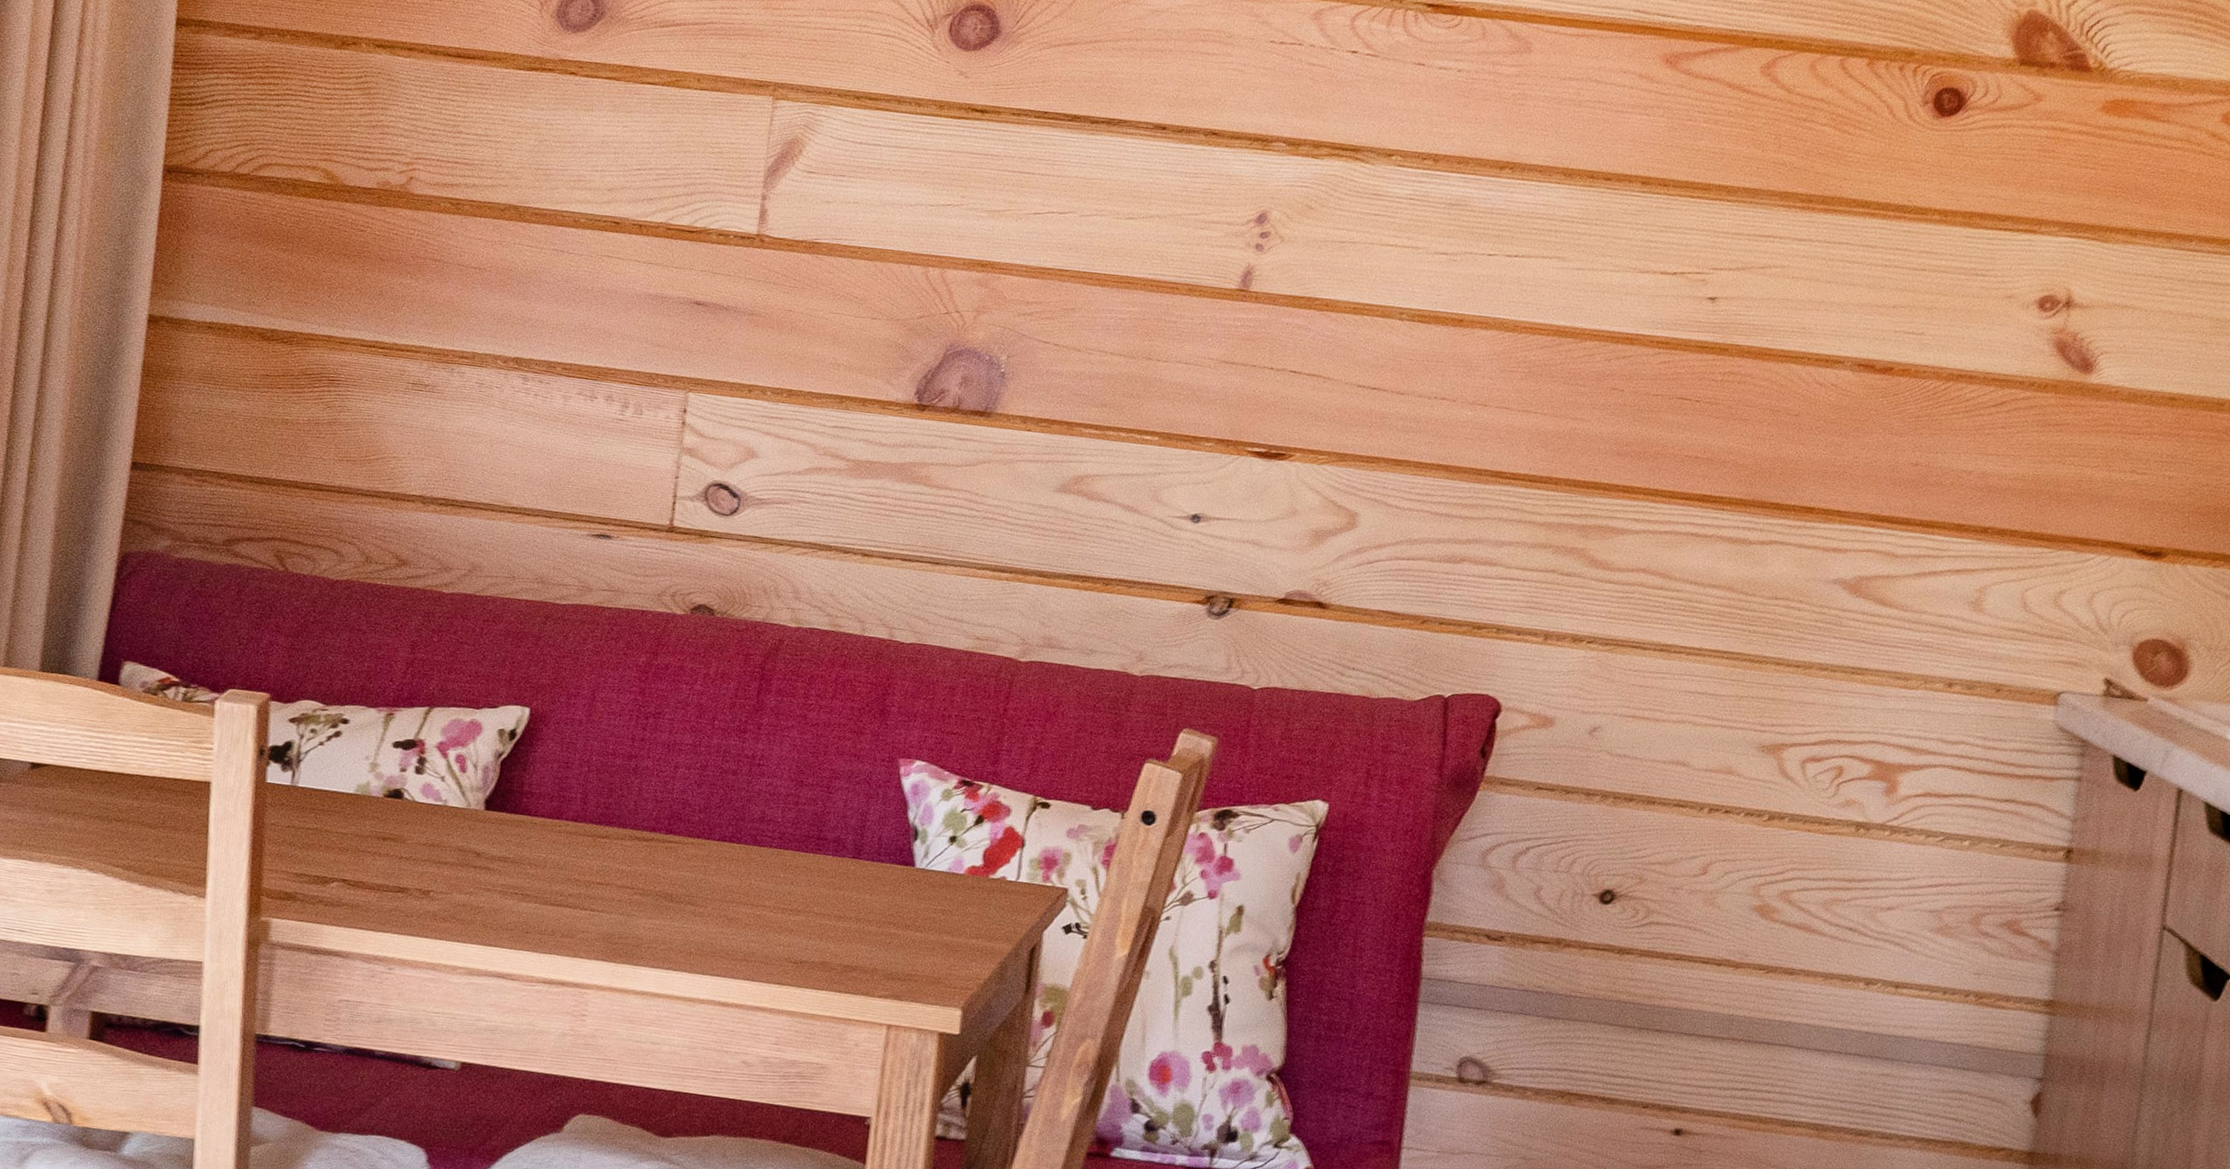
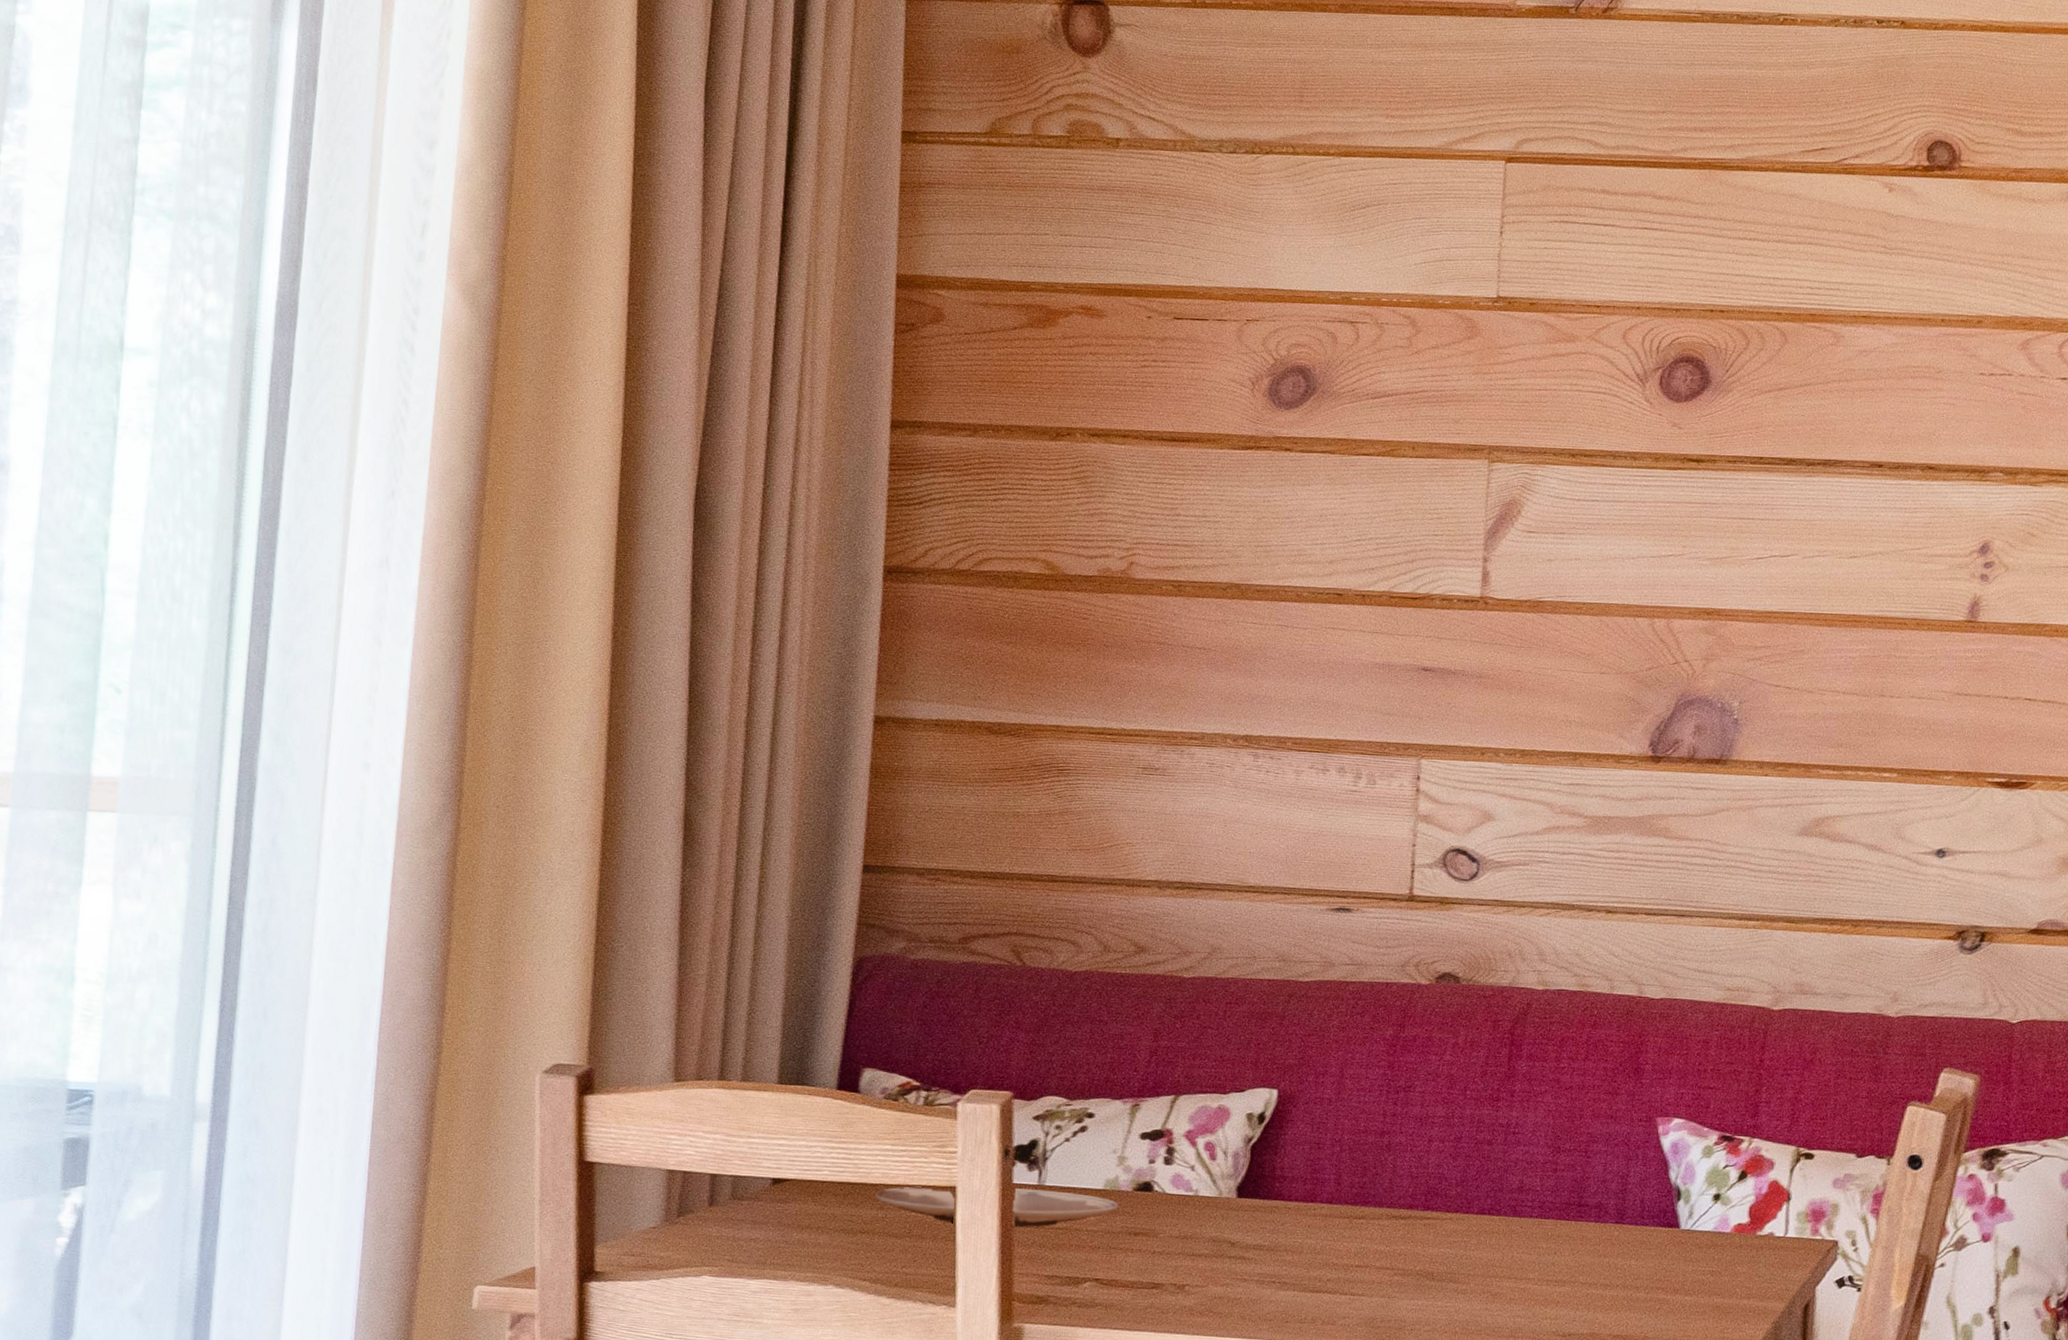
plate: none [131,779,369,826] -> present [875,1186,1118,1228]

